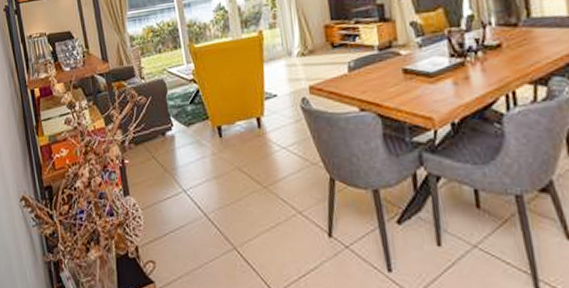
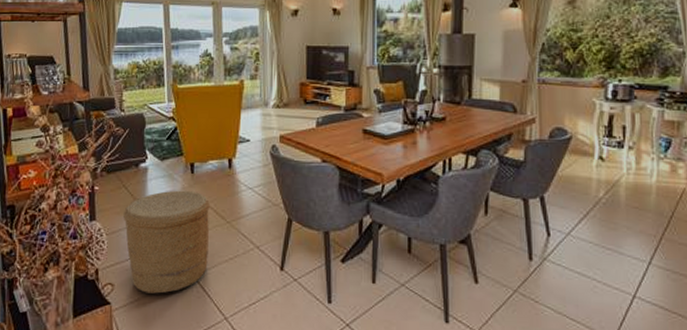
woven basket: none [156,156,249,270] -> present [123,190,210,294]

